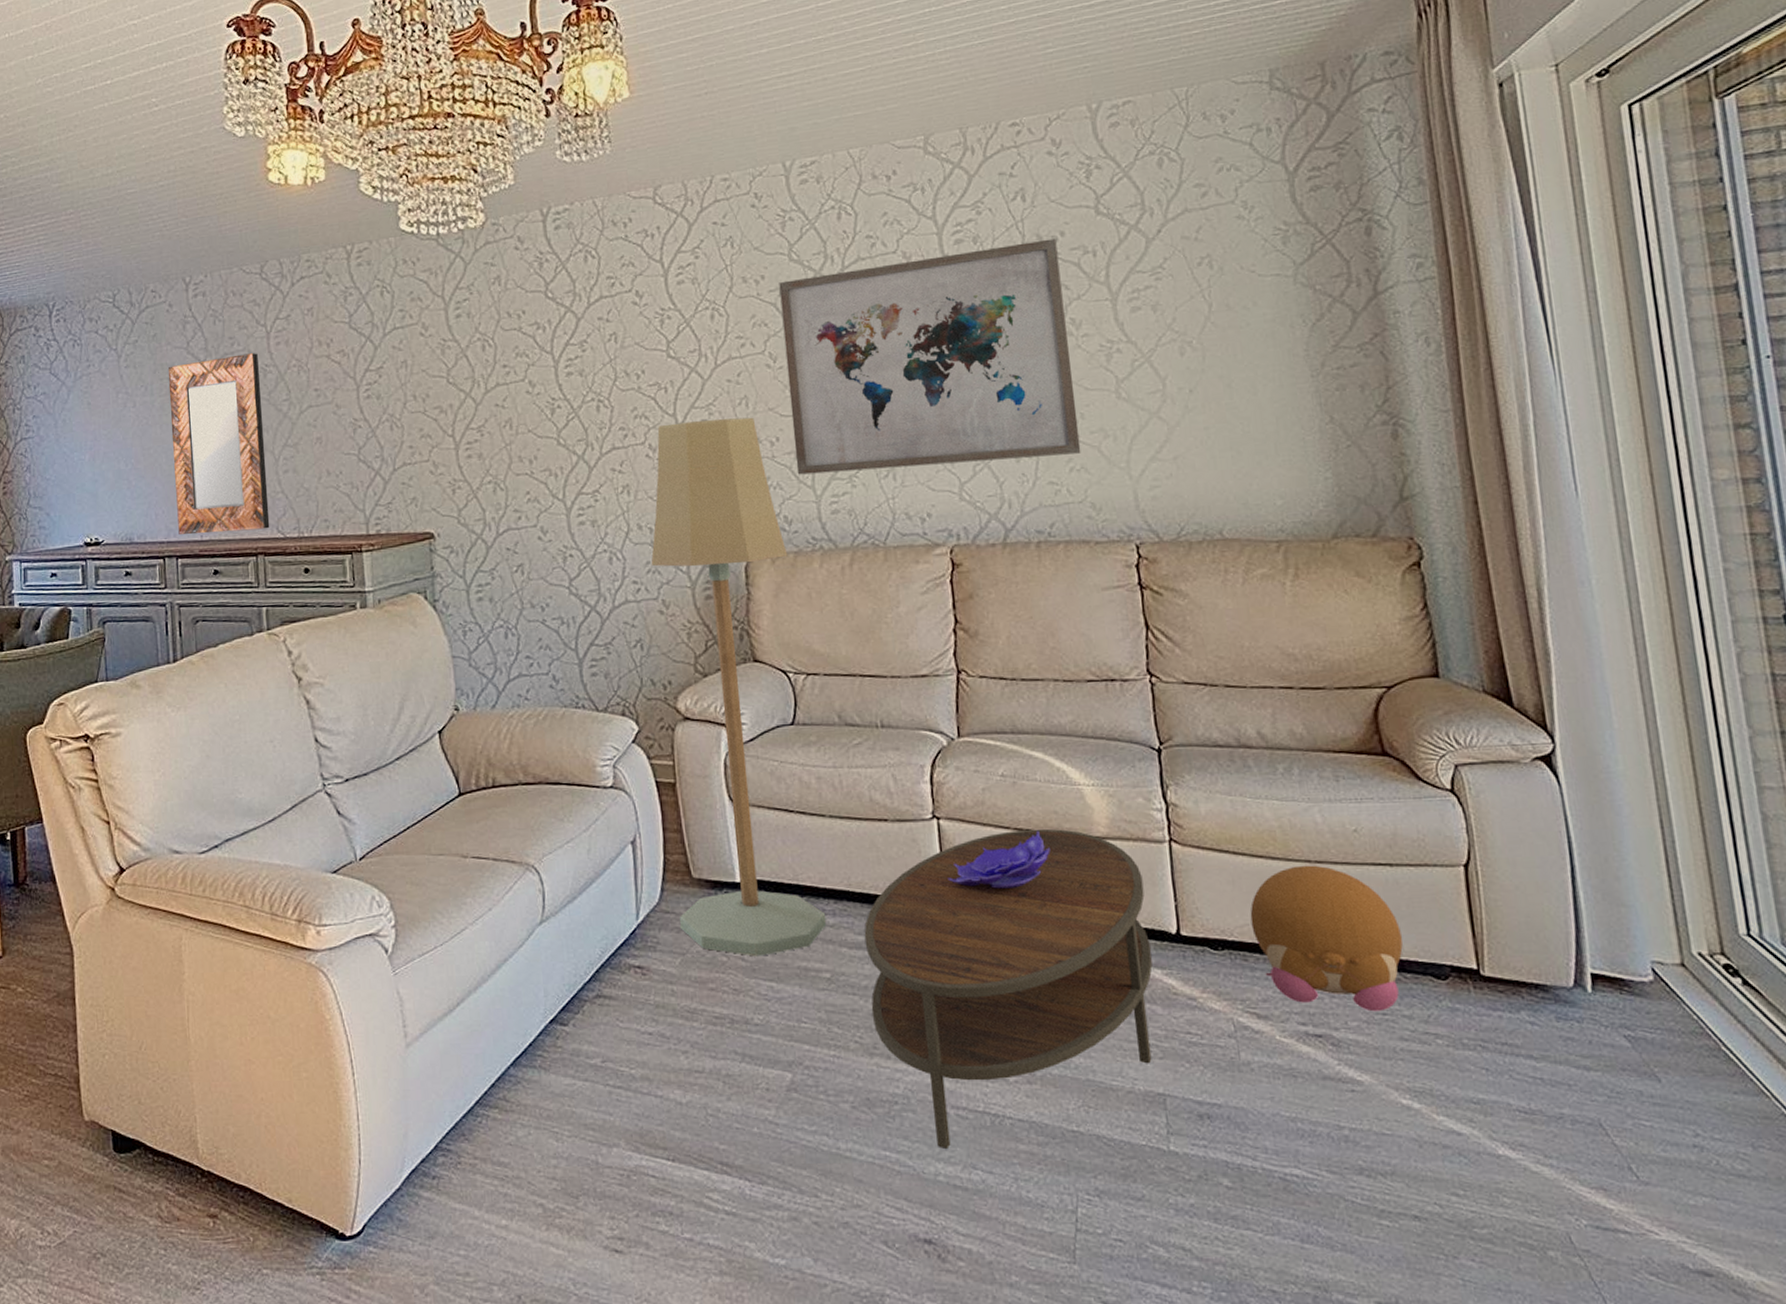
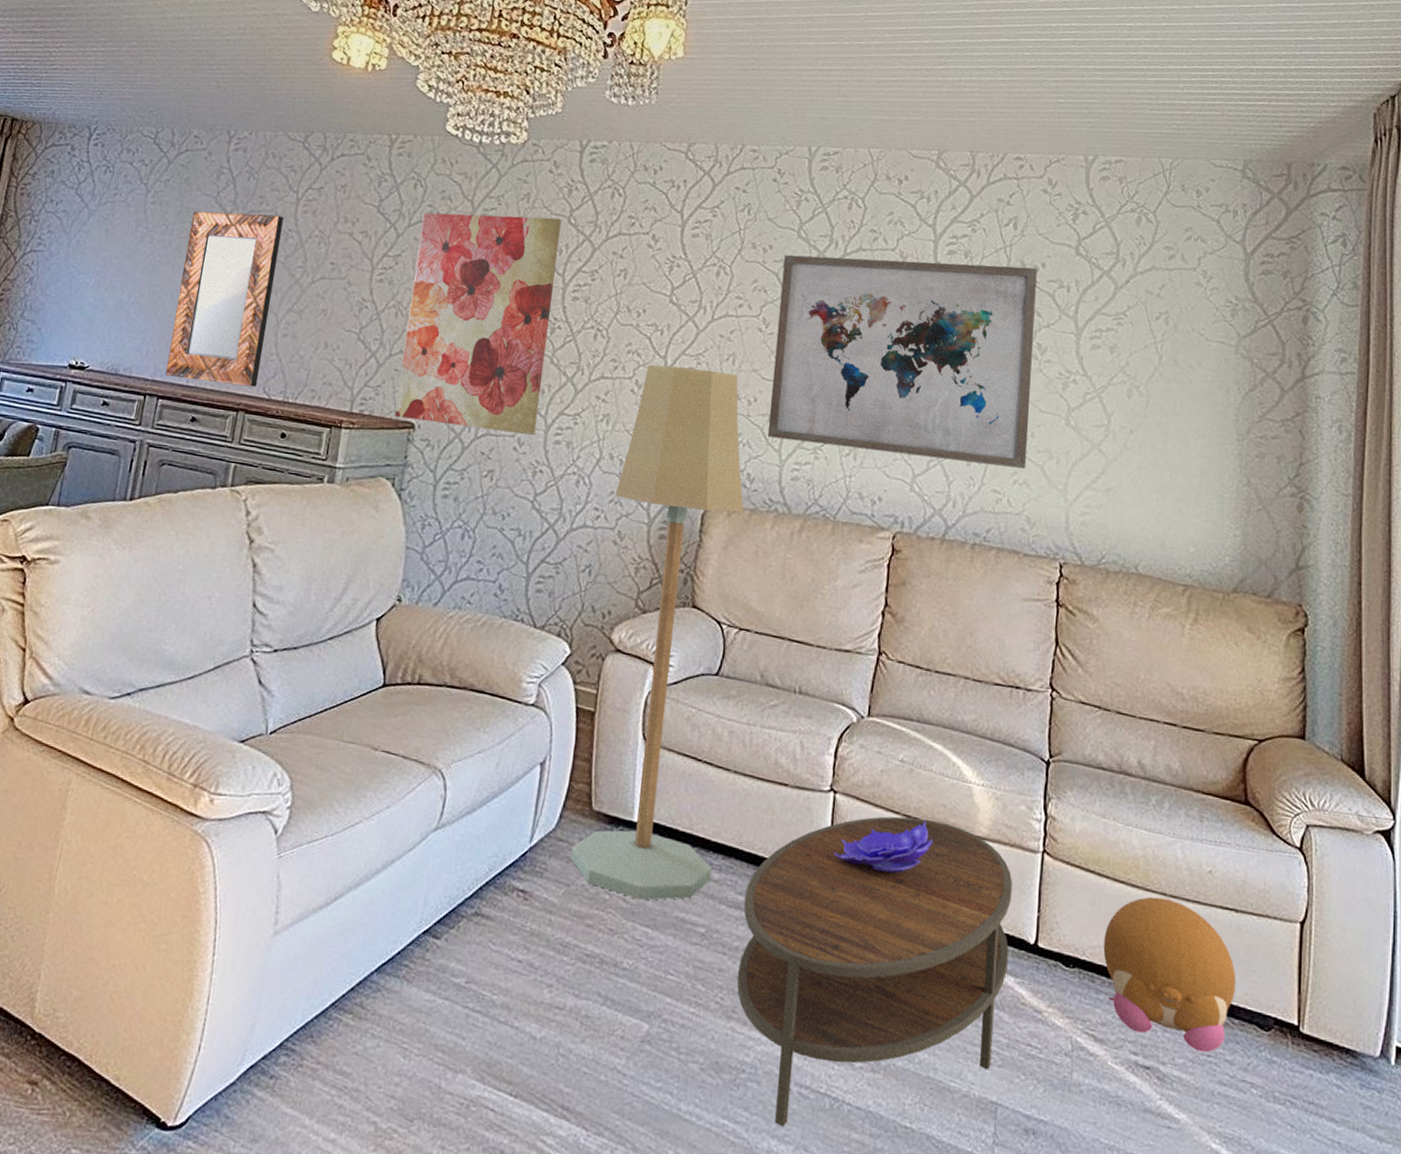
wall art: none [395,295,557,530] -> present [395,212,561,435]

